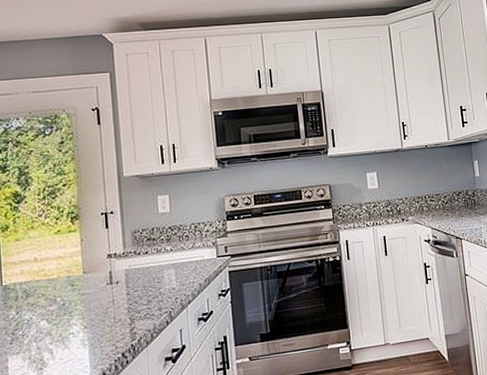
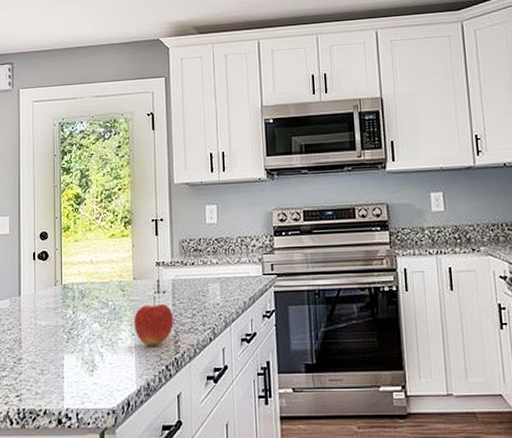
apple: none [85,287,129,337] -> present [134,295,174,346]

